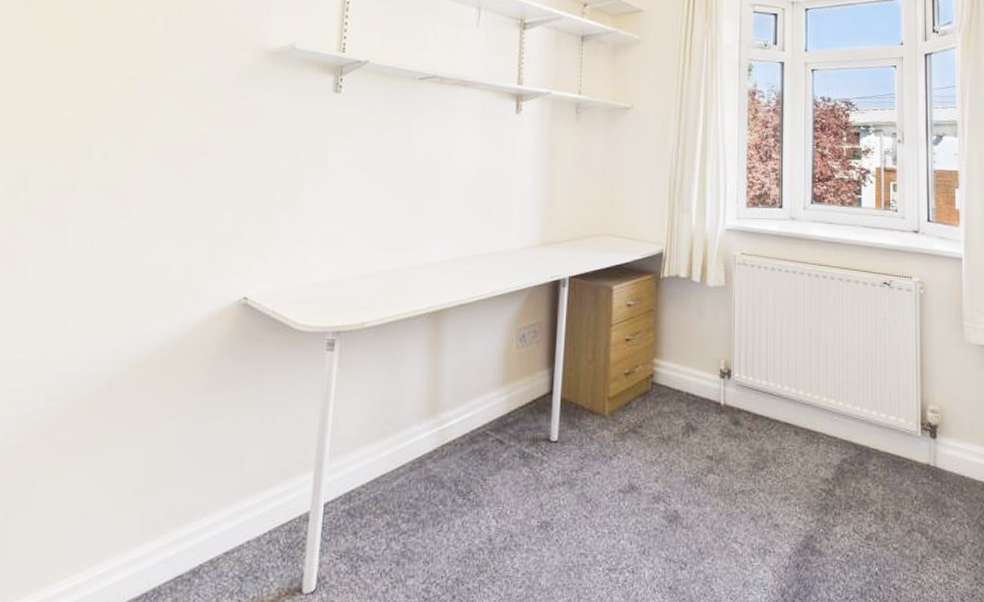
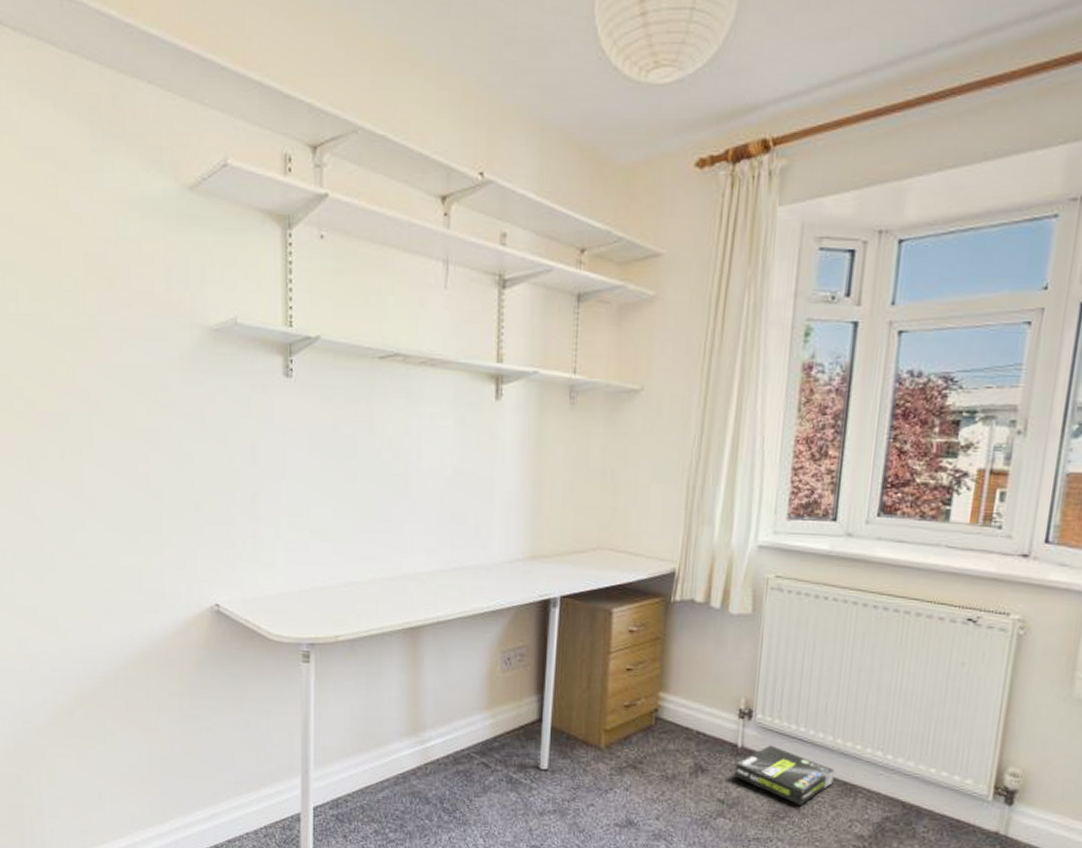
box: none [719,401,799,455] -> present [734,745,834,805]

